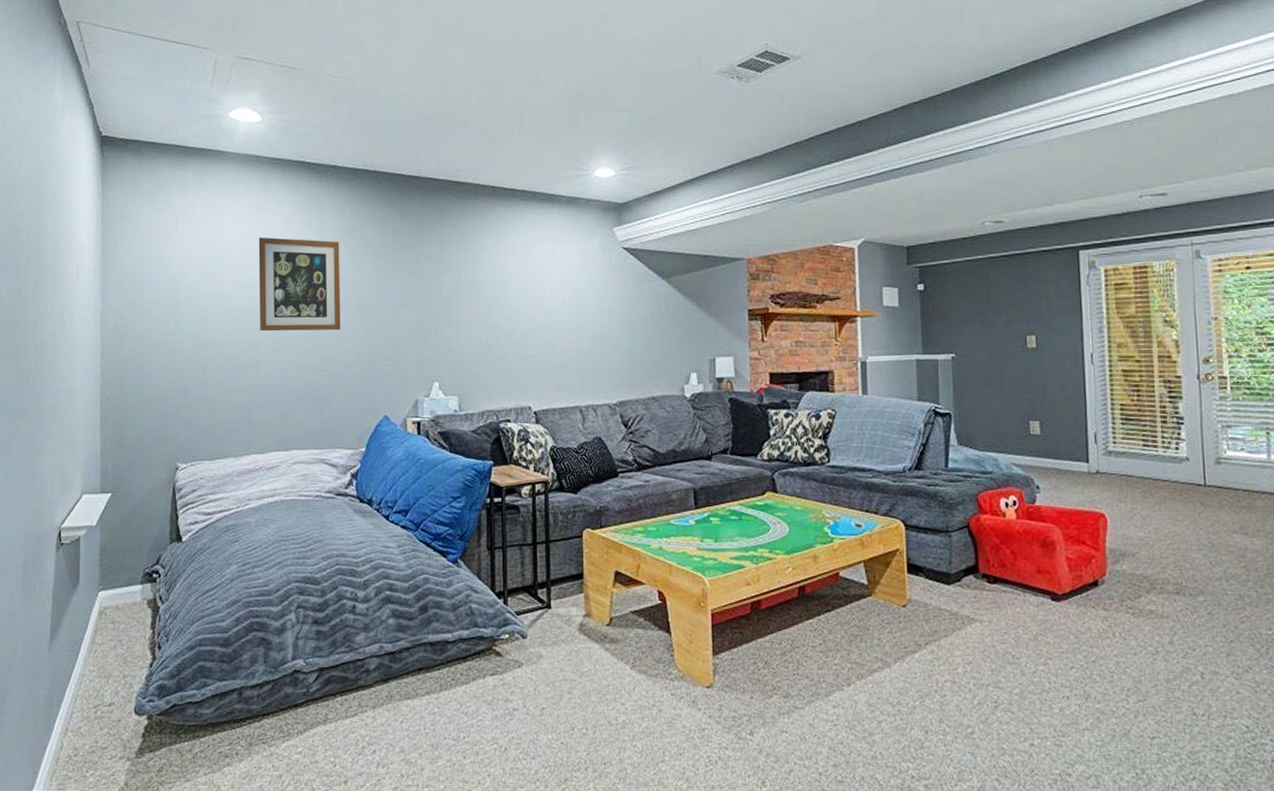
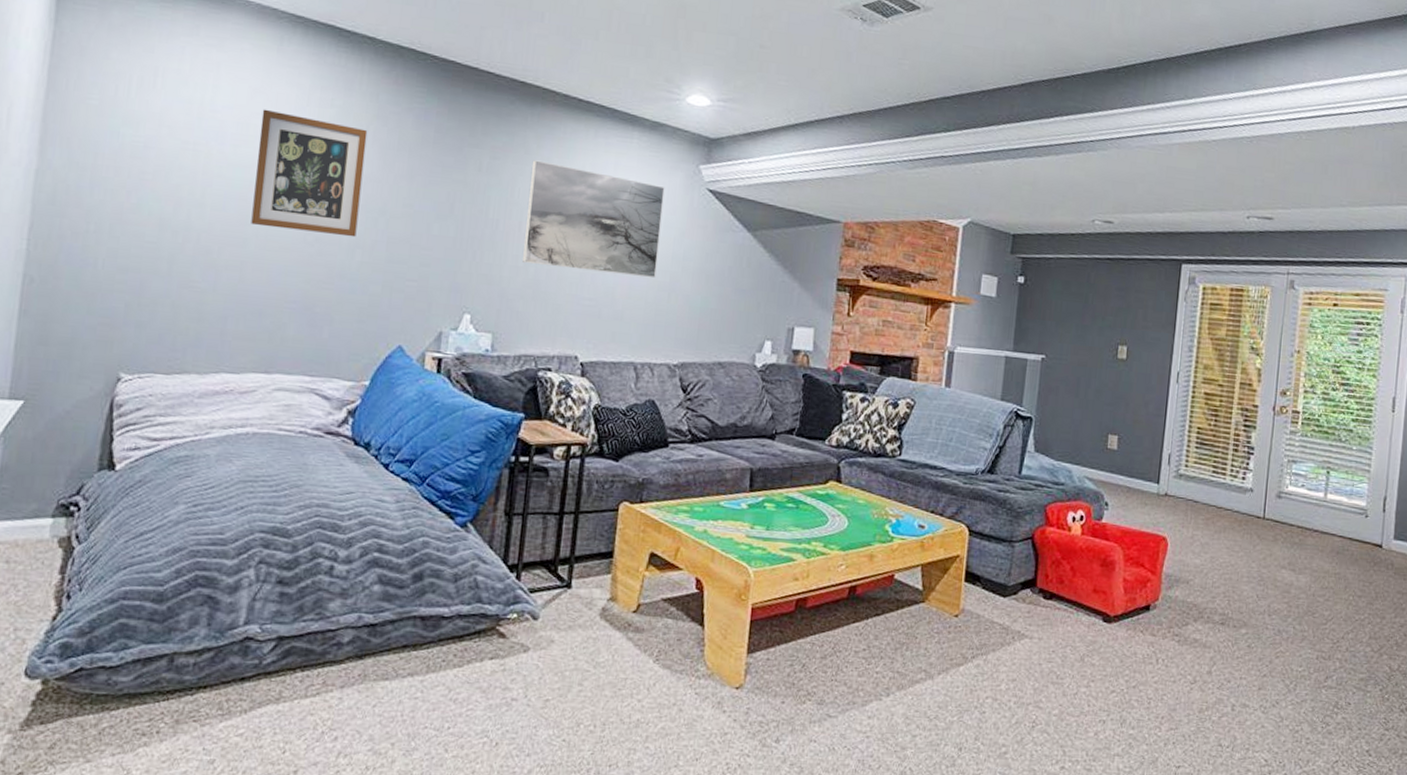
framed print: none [472,245,588,333] -> present [523,160,665,279]

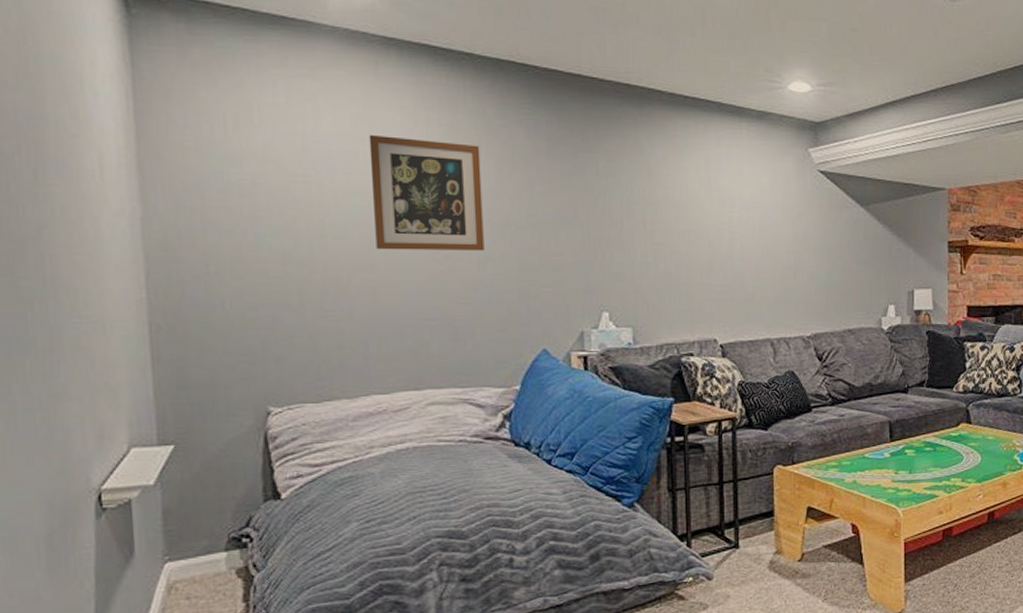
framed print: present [523,160,665,279] -> none [647,159,780,260]

